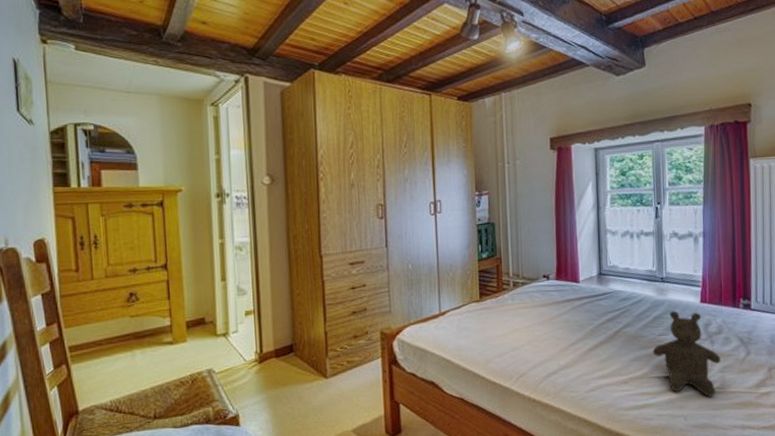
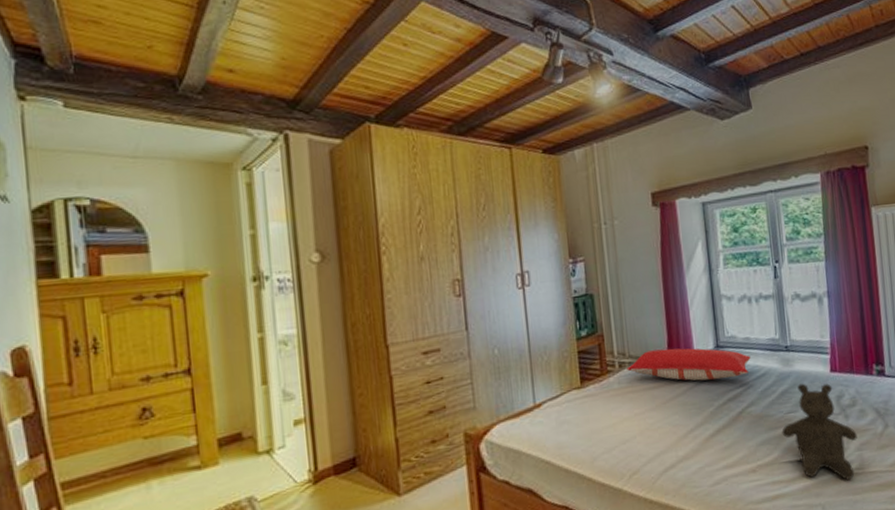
pillow: none [520,273,629,303] -> present [627,348,751,381]

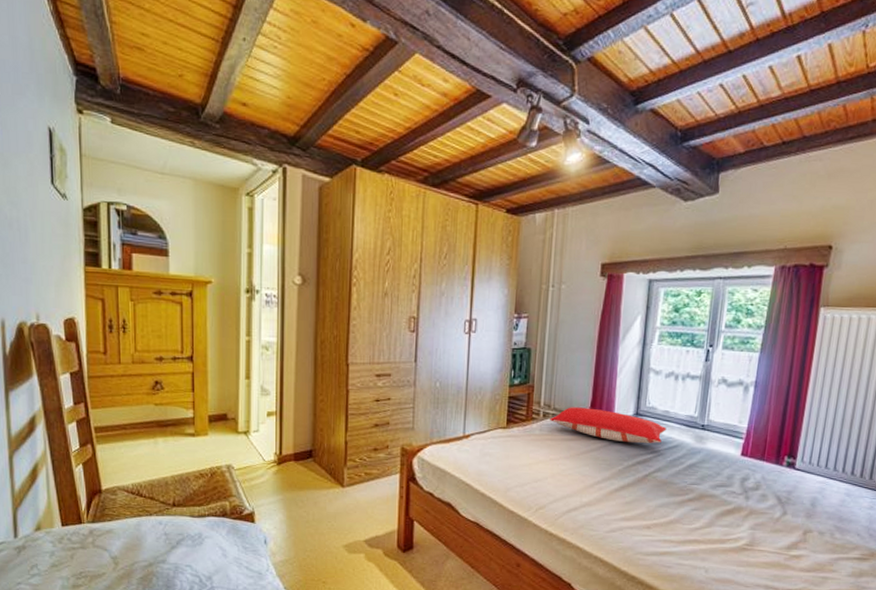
teddy bear: present [781,383,857,480] -> none [681,460,754,552]

